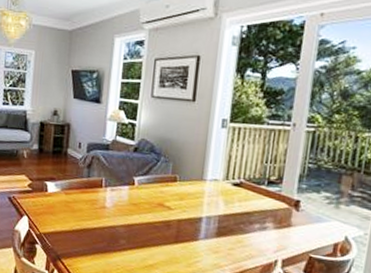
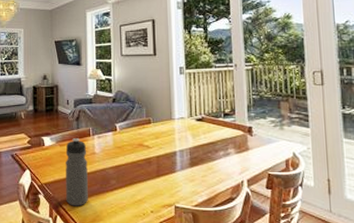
water bottle: none [66,187,96,263] -> present [65,138,88,207]

